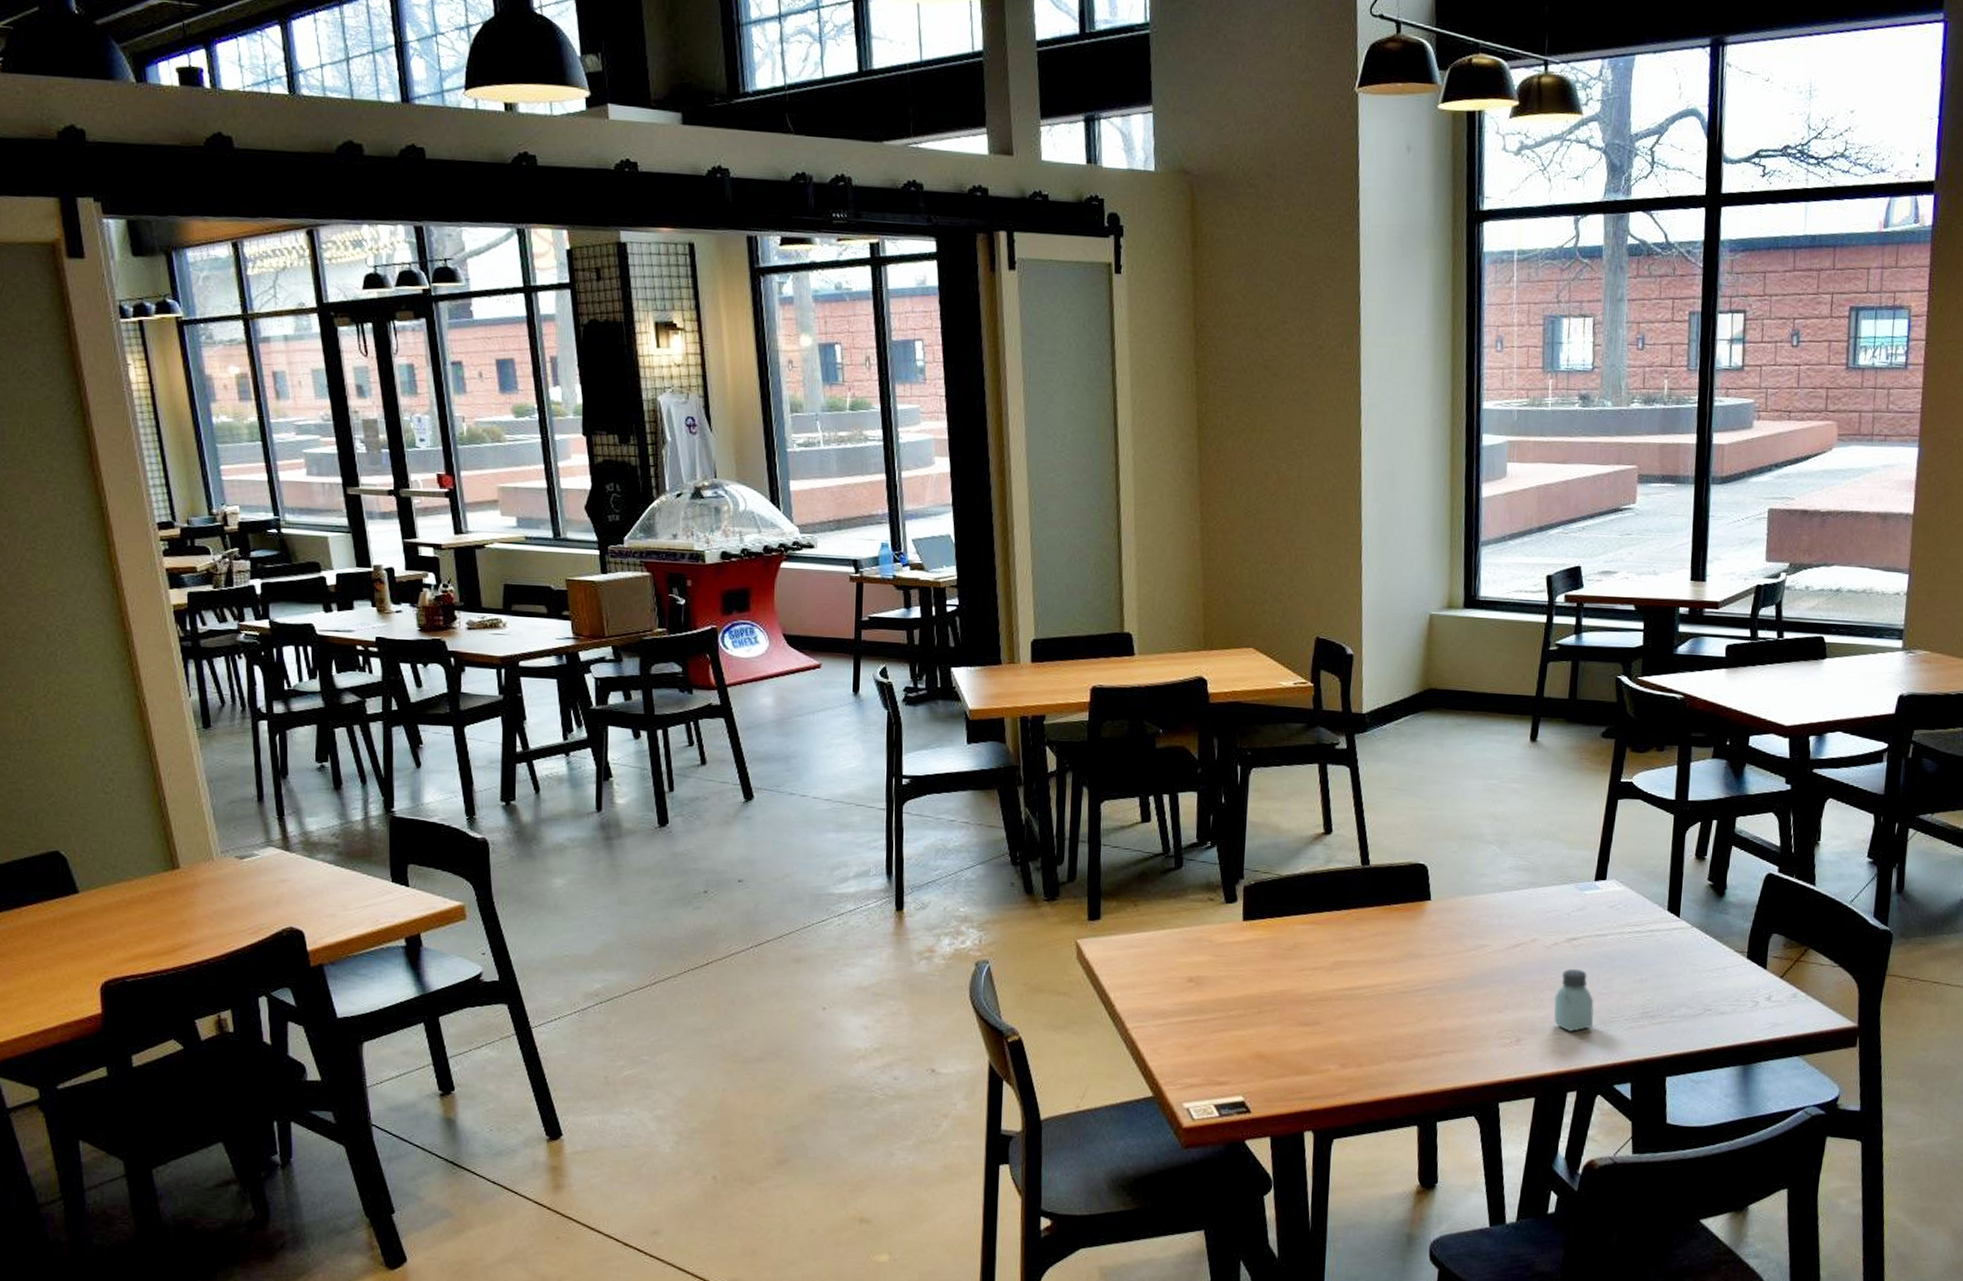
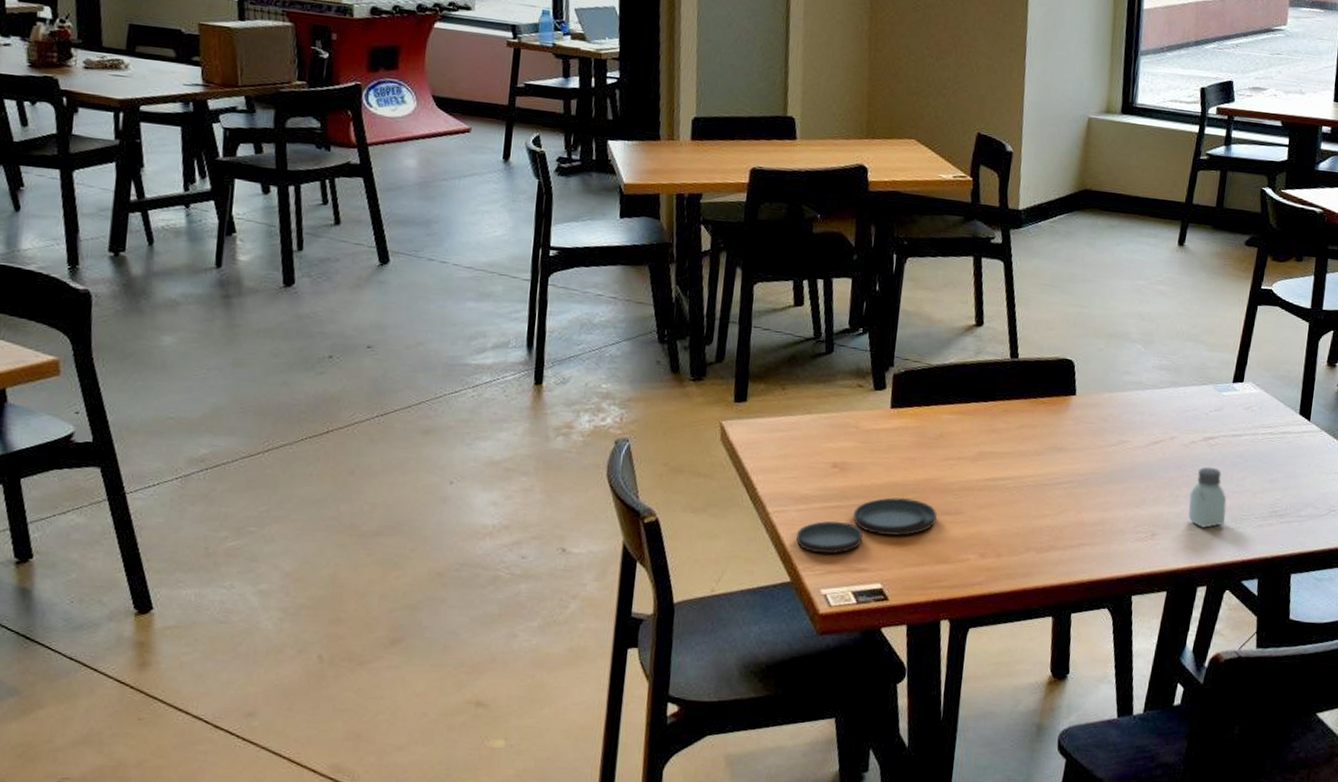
plate: none [1156,1009,1295,1068] -> present [796,497,937,554]

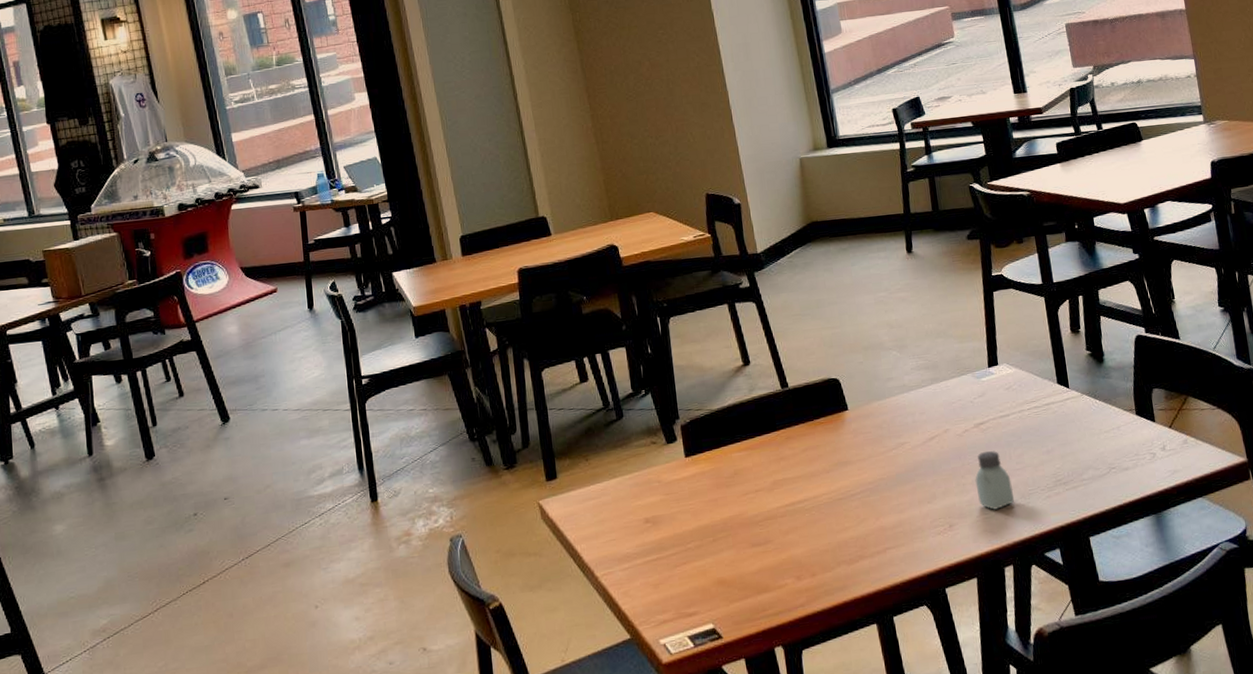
plate: present [796,497,937,554] -> none [627,537,749,607]

